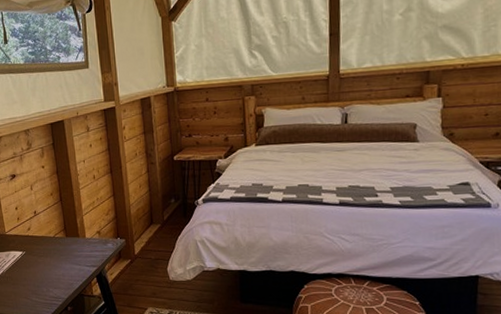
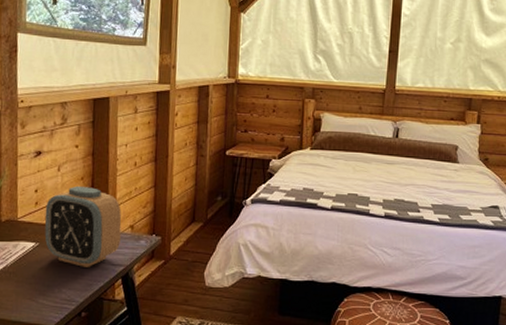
alarm clock: none [26,200,91,270] -> present [44,185,122,267]

